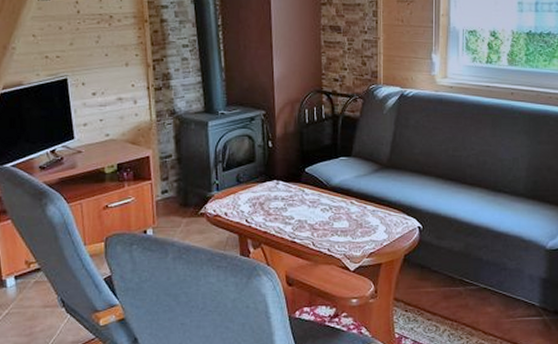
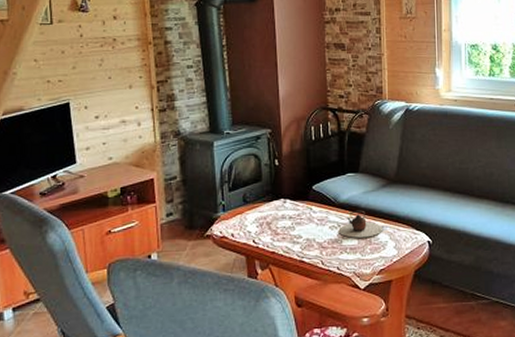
teapot: none [330,194,375,221] -> present [338,210,384,238]

